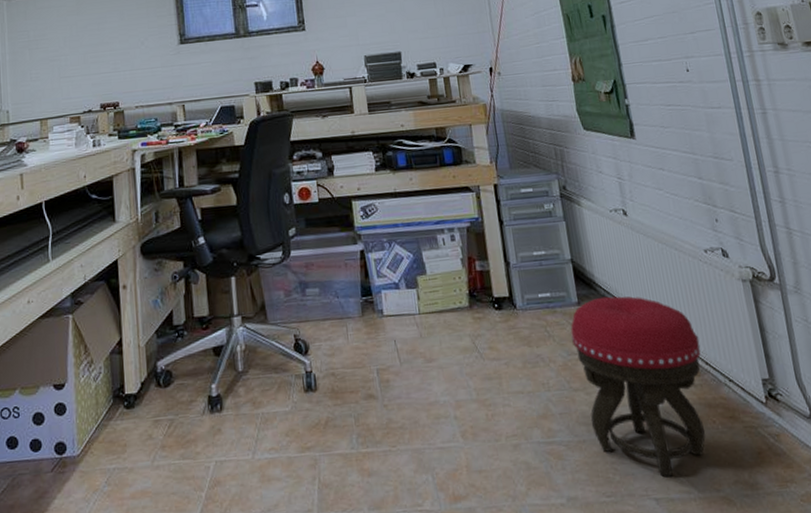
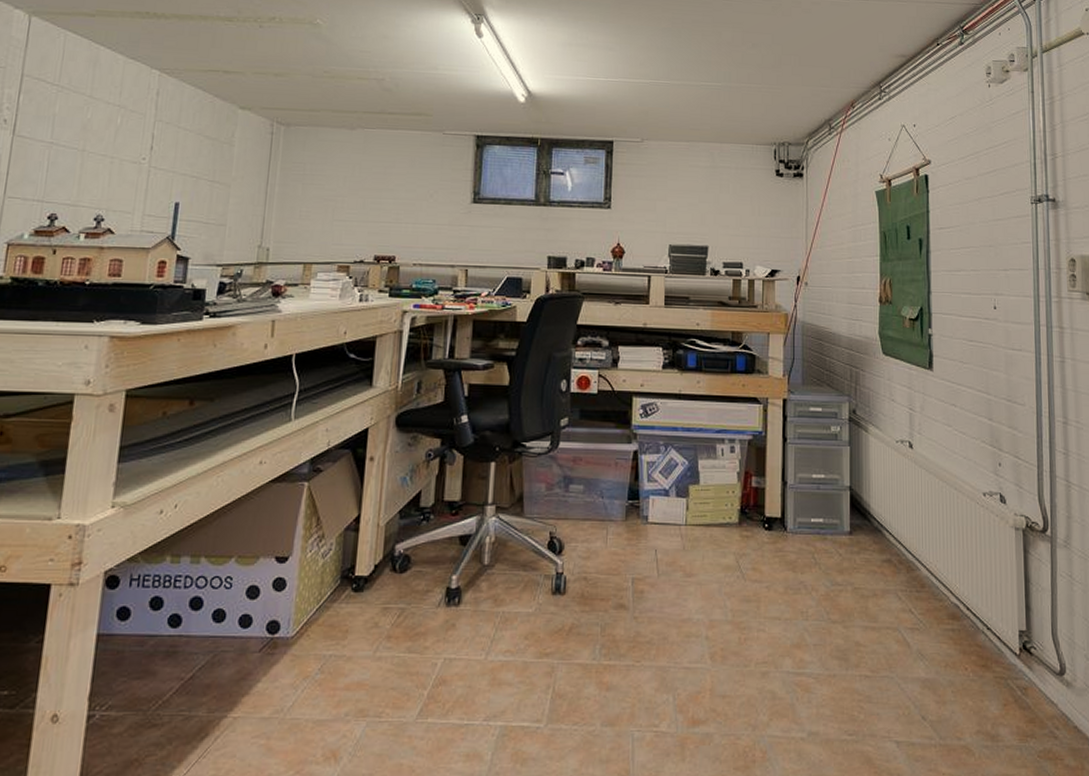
stool: present [570,296,706,478] -> none [838,529,964,721]

